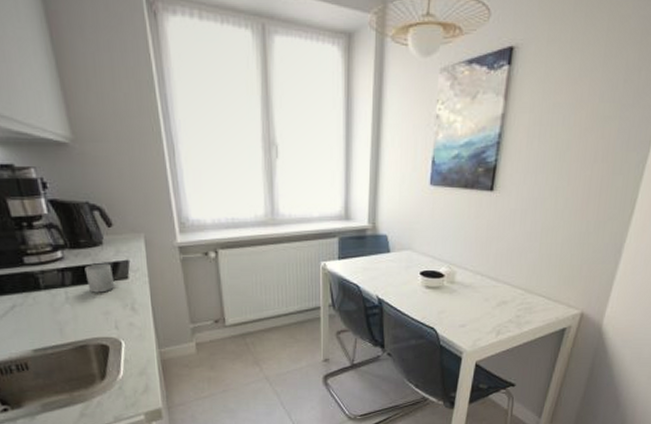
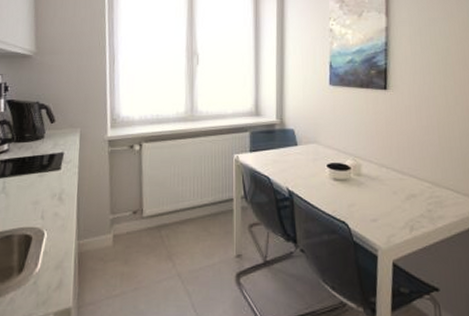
mug: present [84,263,115,293] -> none [24,155,48,183]

